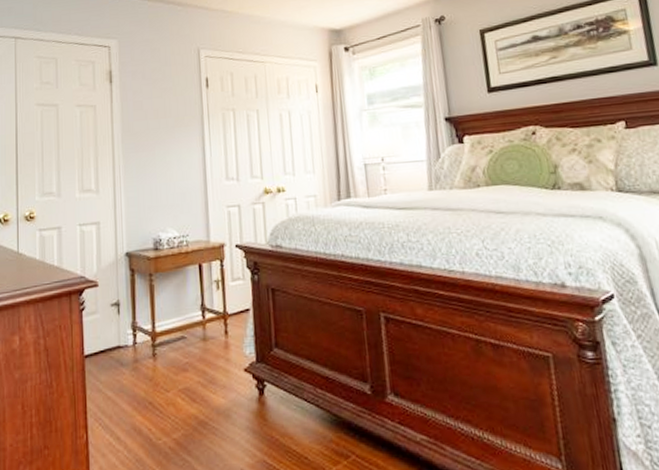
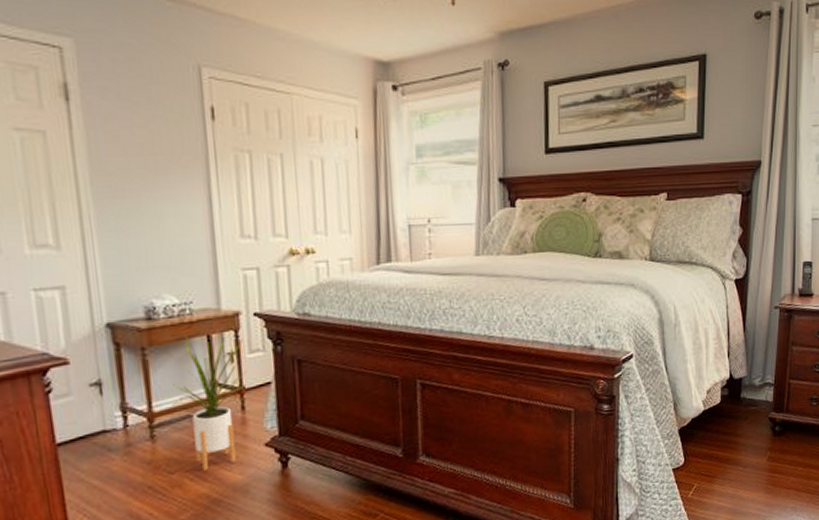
house plant: none [170,259,230,391] -> present [171,329,247,471]

